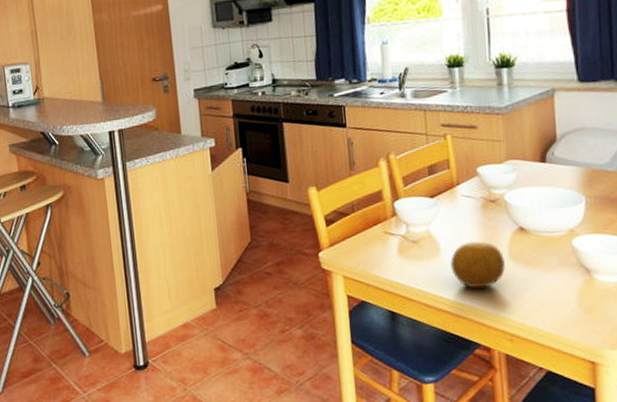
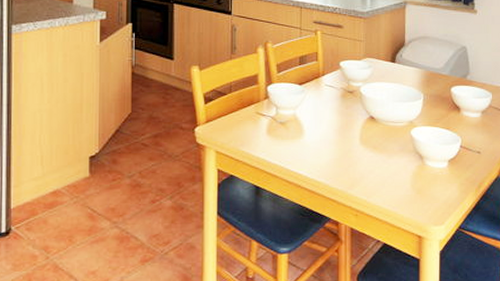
fruit: present [450,241,505,289] -> none [311,126,356,168]

